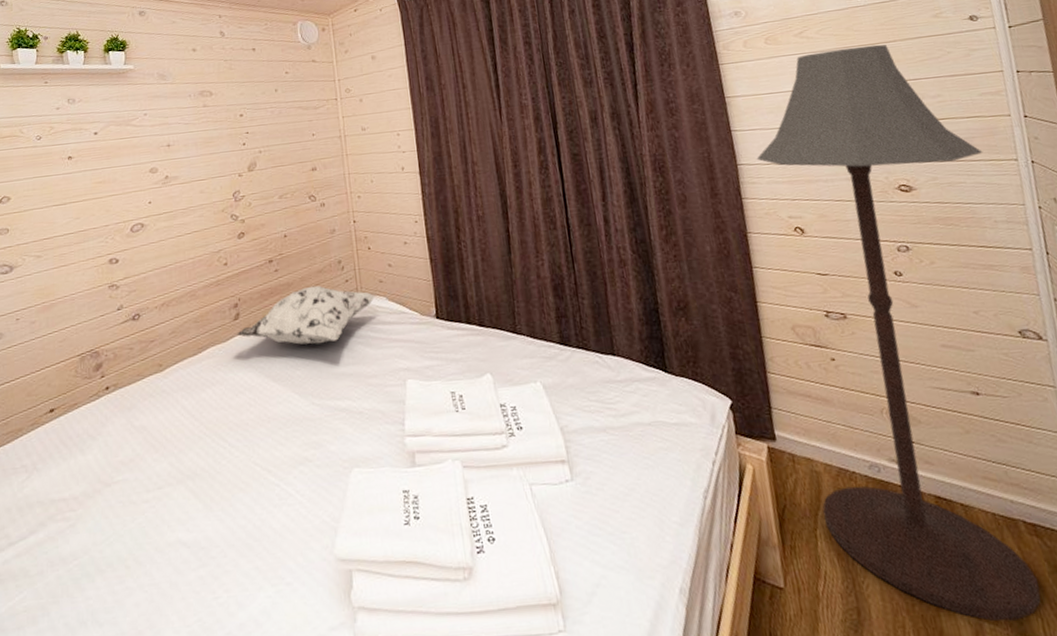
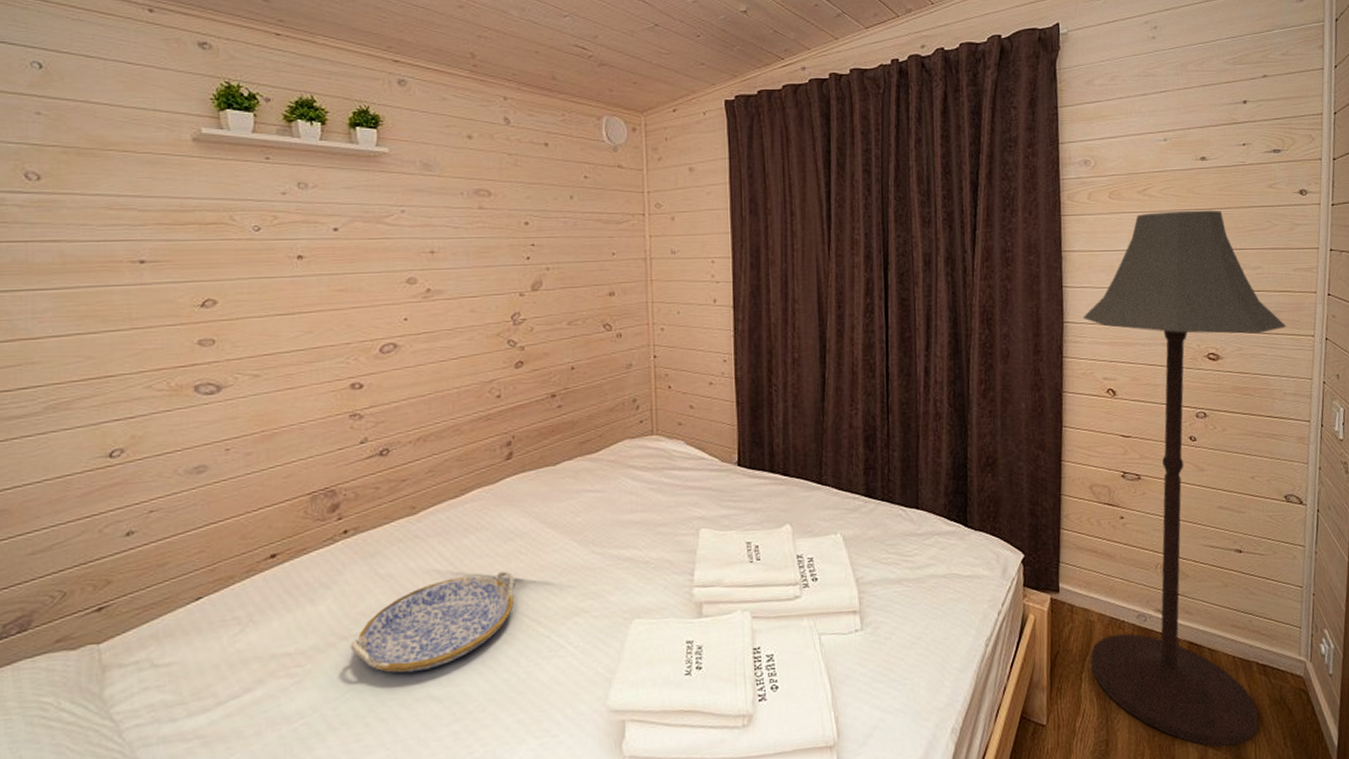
serving tray: none [113,422,247,519] -> present [350,571,515,673]
decorative pillow: present [237,285,375,345] -> none [509,425,672,489]

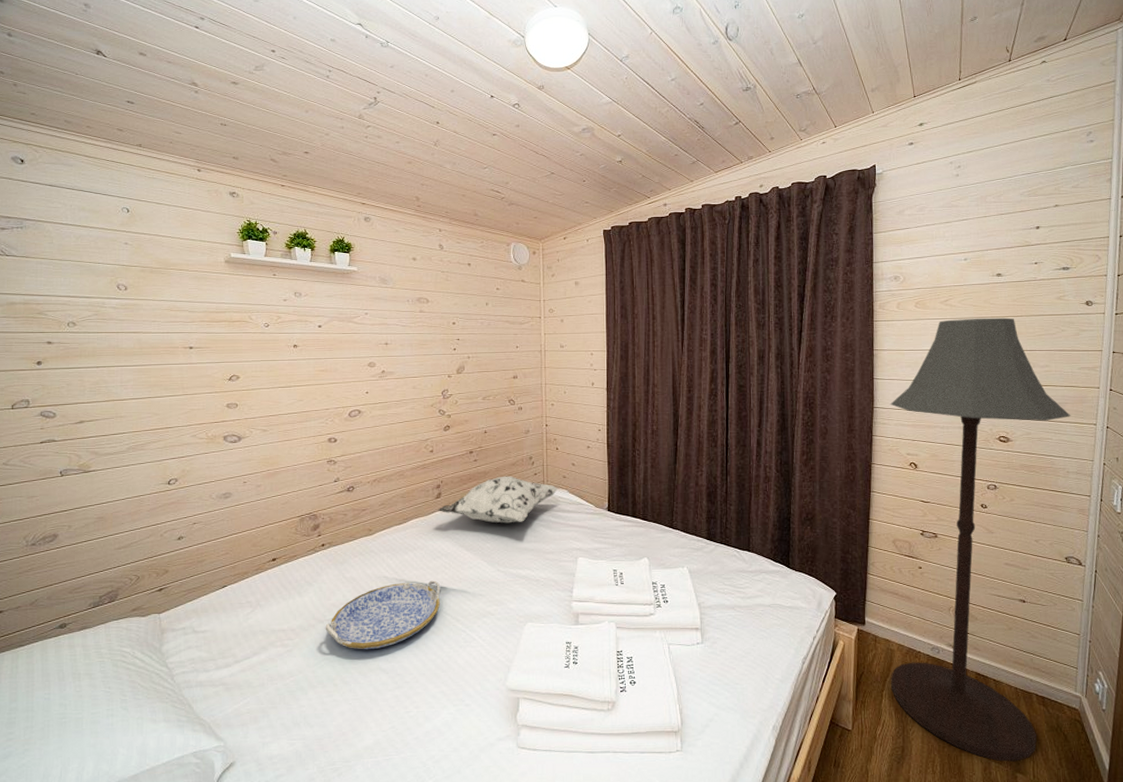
decorative pillow: none [509,425,672,489] -> present [438,476,558,524]

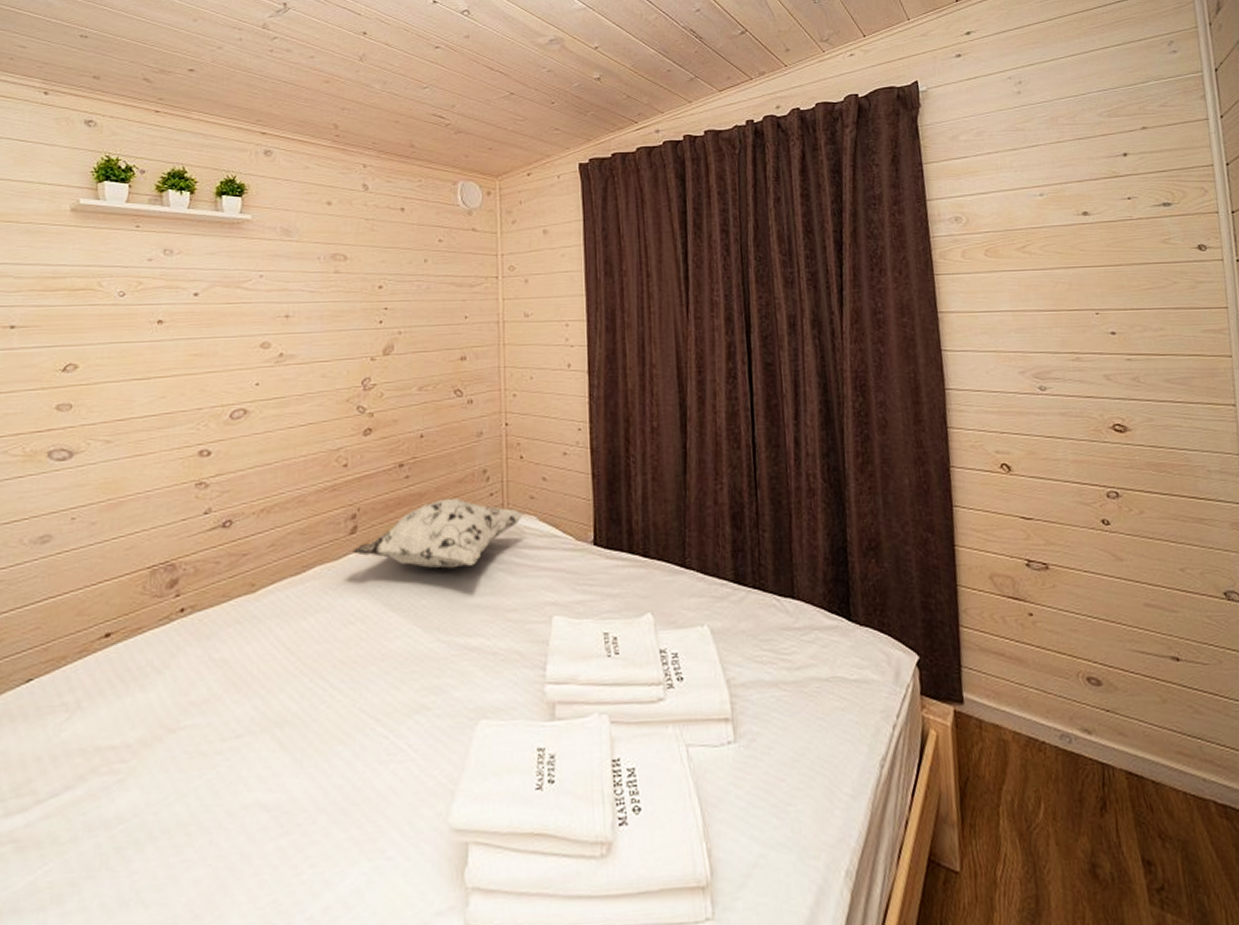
serving tray: present [325,580,441,650] -> none [177,658,354,775]
floor lamp: present [890,317,1071,762] -> none [966,267,1226,913]

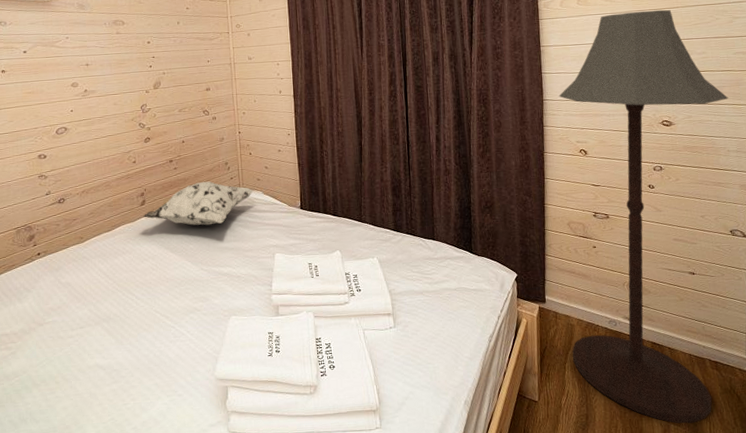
floor lamp: none [966,267,1226,913] -> present [558,9,729,424]

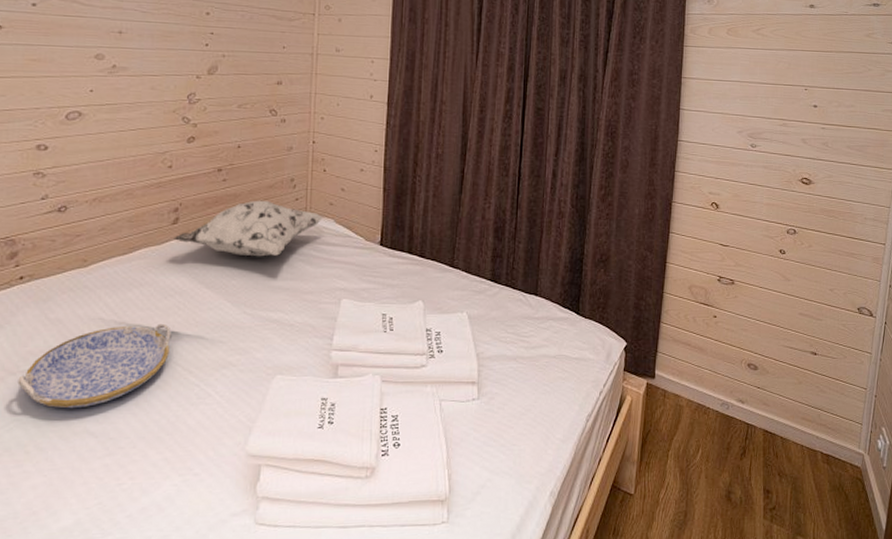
serving tray: none [45,281,150,349] -> present [17,323,172,409]
floor lamp: present [558,9,729,424] -> none [678,50,872,524]

